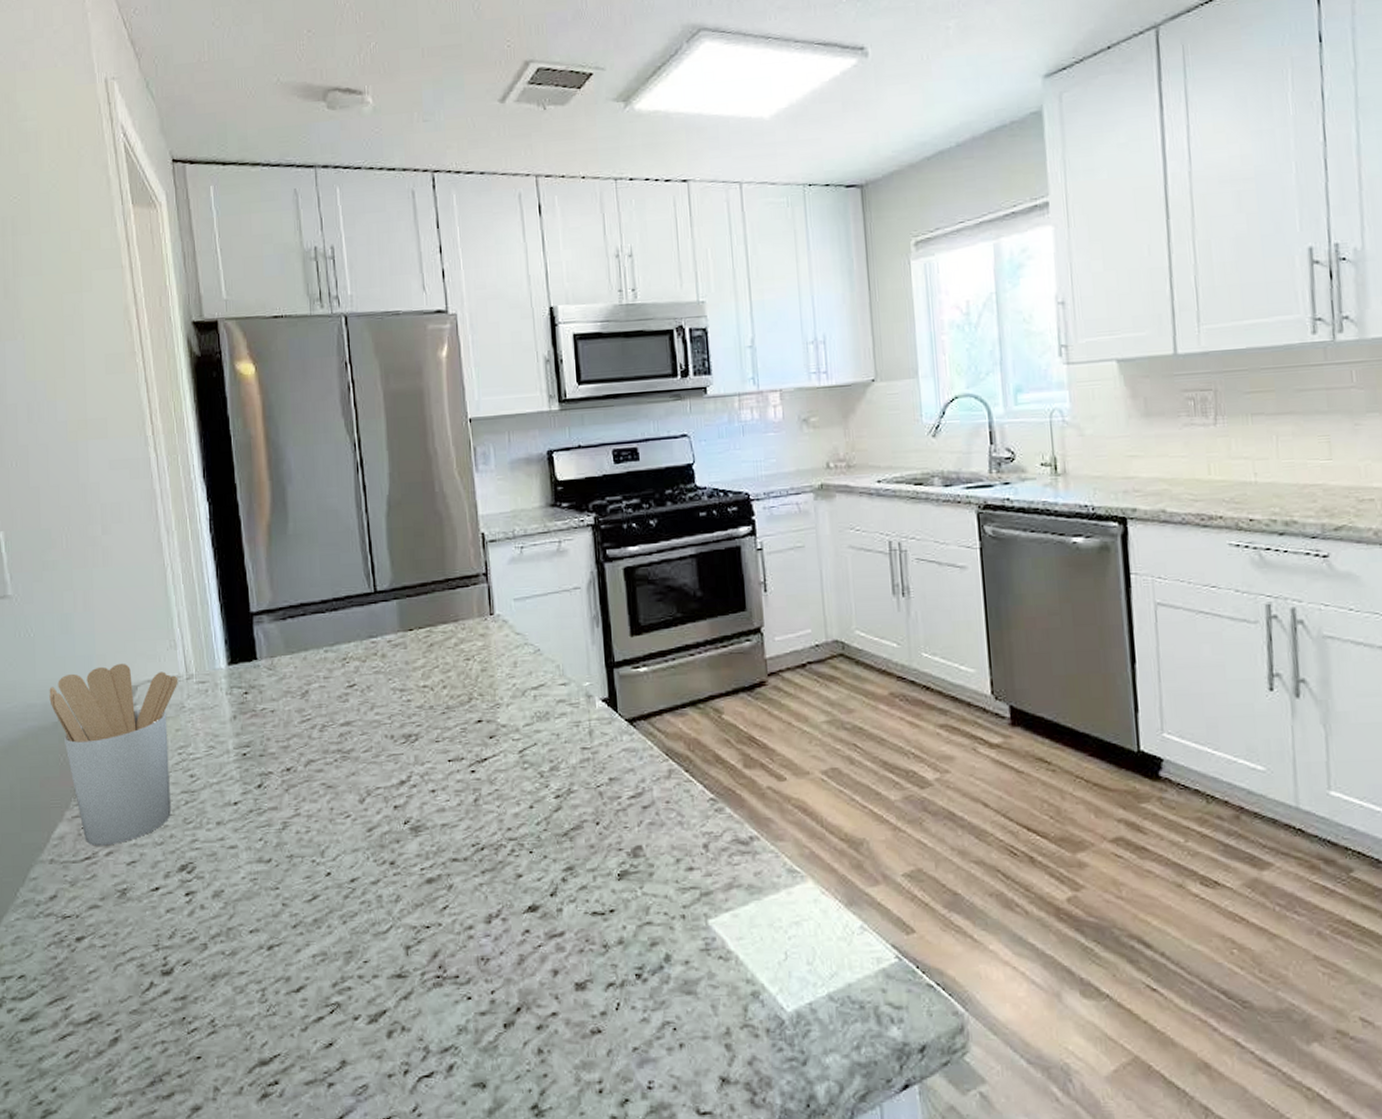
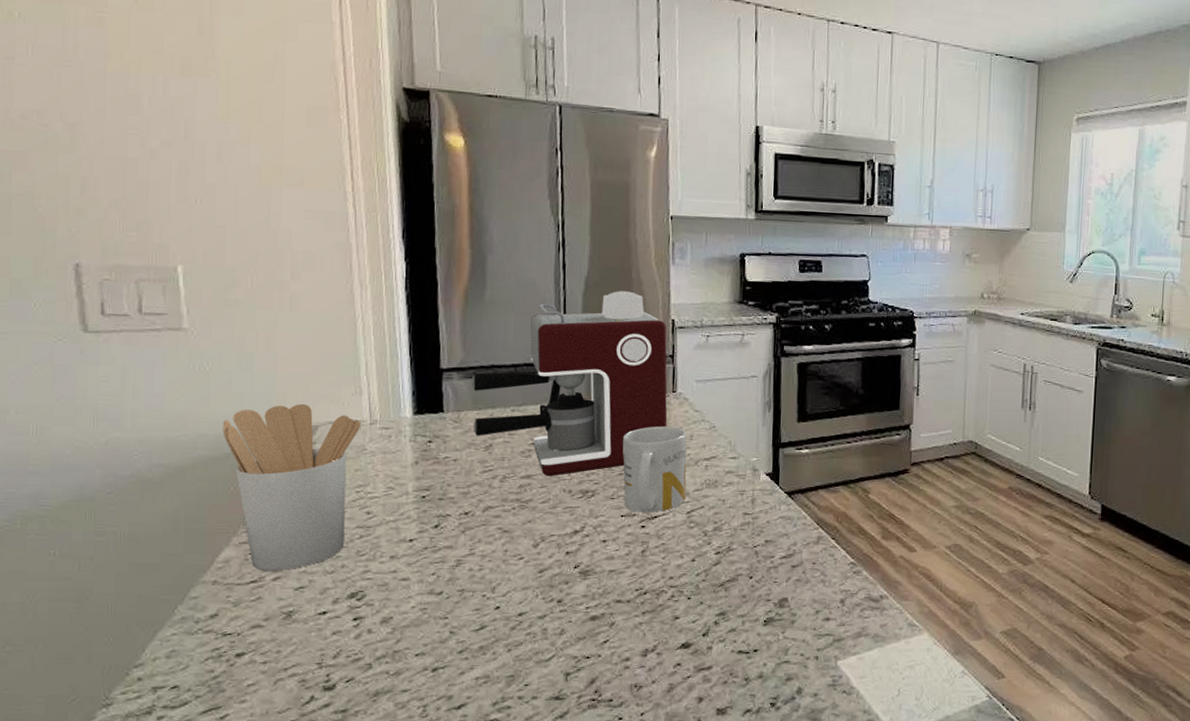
coffee maker: none [281,507,488,723] -> present [471,291,668,477]
mug: none [441,653,516,755] -> present [622,426,687,513]

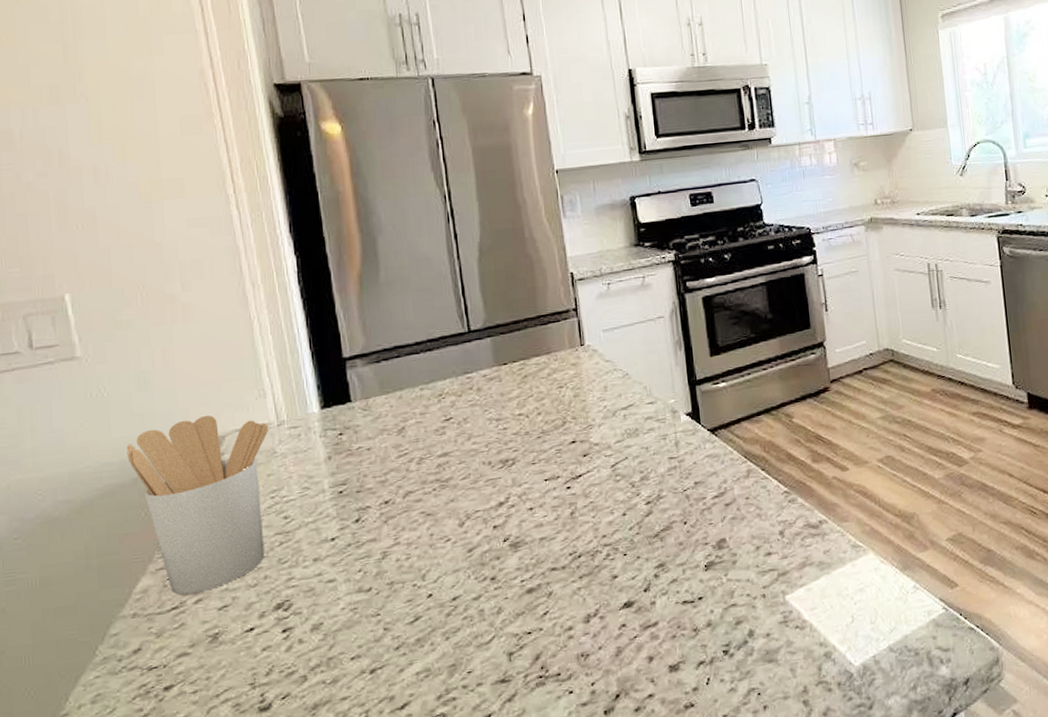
coffee maker: present [471,291,668,477] -> none [375,251,580,452]
mug: present [622,426,687,513] -> none [536,380,608,474]

